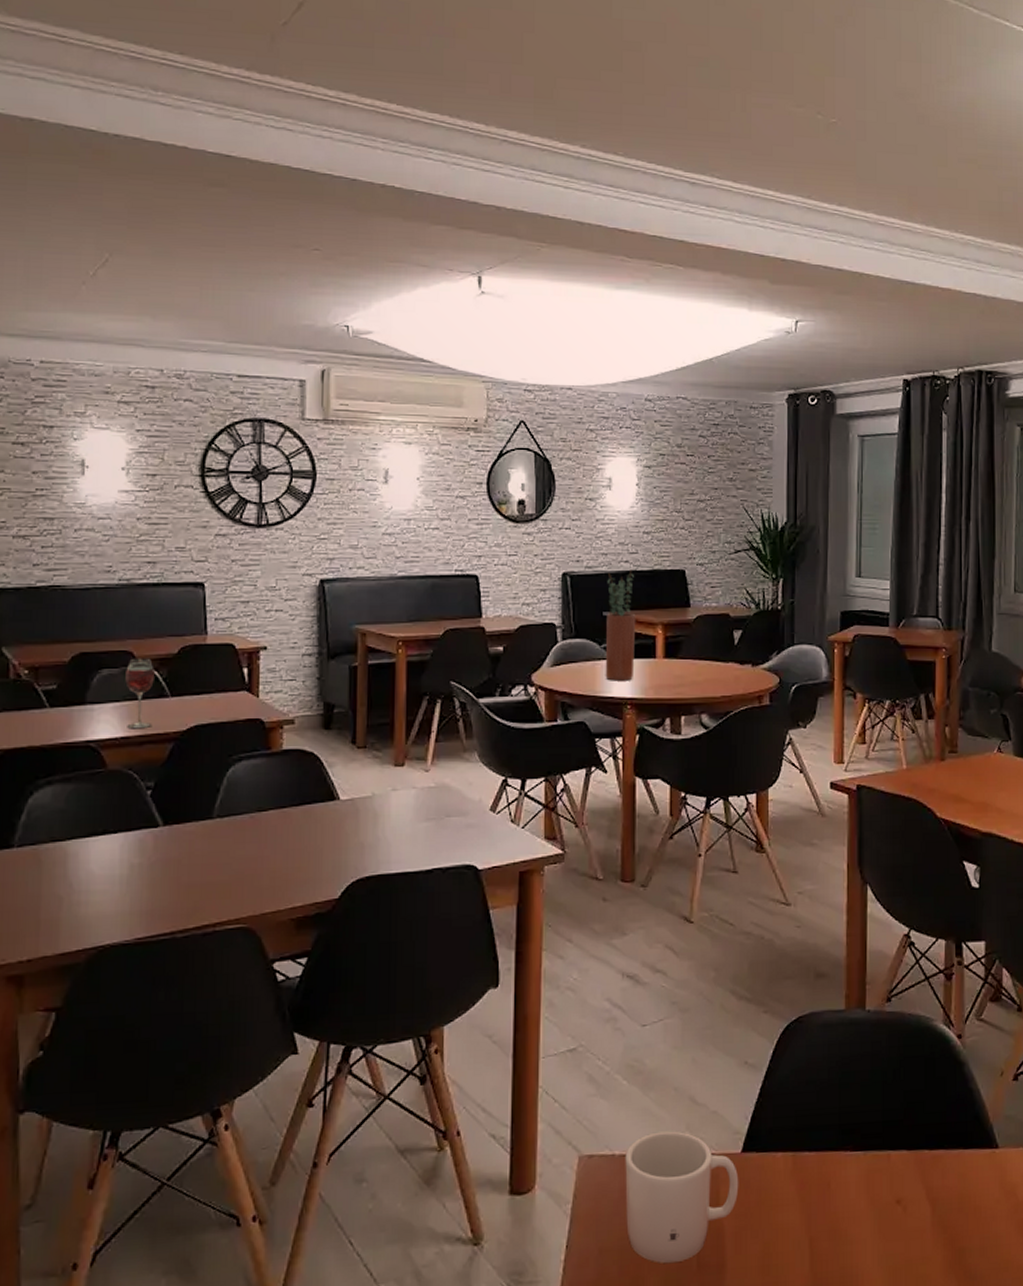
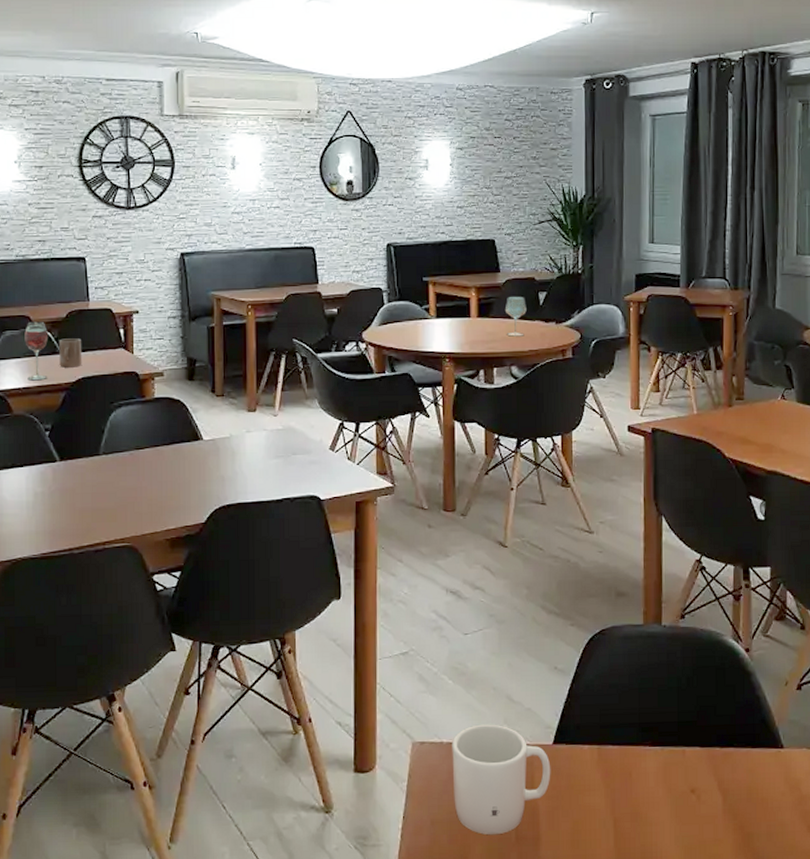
cup: none [167,679,197,714] -> present [58,338,82,368]
vase: present [605,569,636,681] -> none [425,240,452,338]
wine glass: none [695,635,719,680] -> present [504,297,527,337]

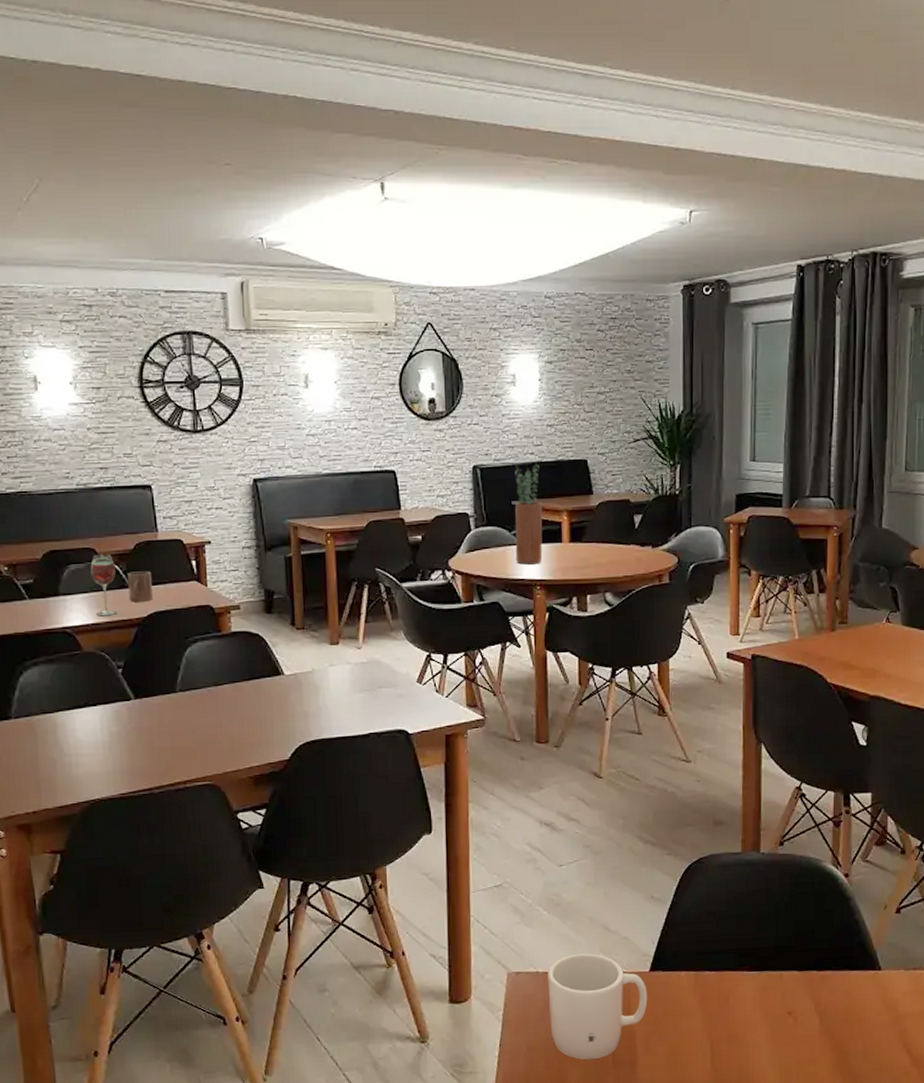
vase: none [425,240,452,338] -> present [514,461,543,565]
wine glass: present [504,297,527,337] -> none [598,520,621,562]

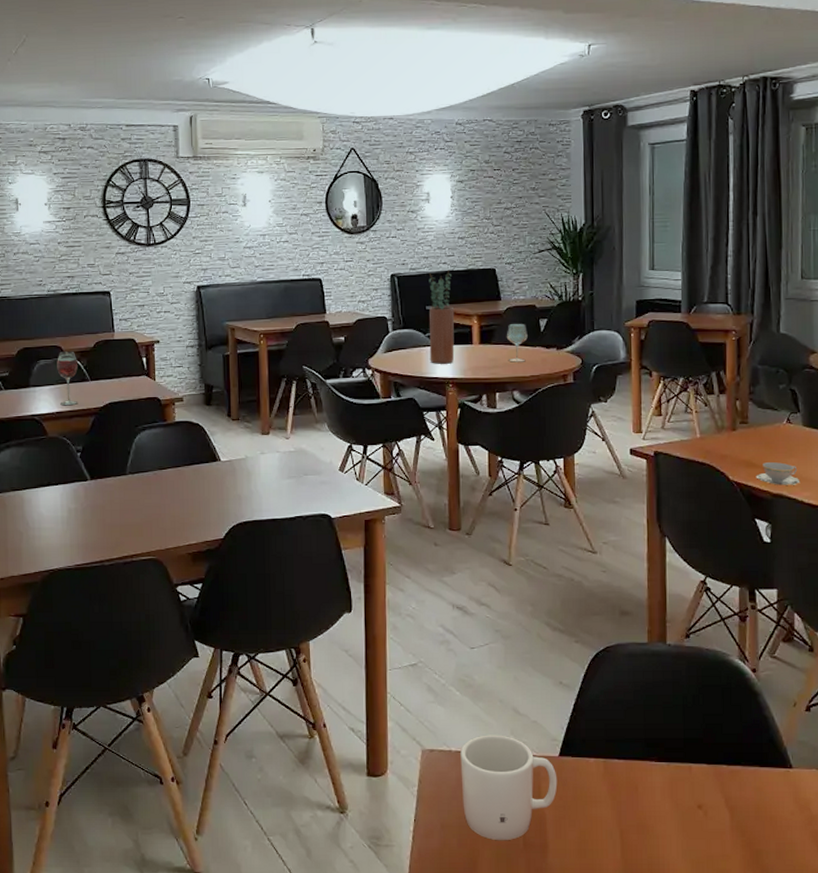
cup: present [126,571,154,602] -> none [87,366,109,394]
wine glass: none [598,520,621,562] -> present [506,324,528,362]
teacup: none [853,663,898,687] -> present [756,462,800,485]

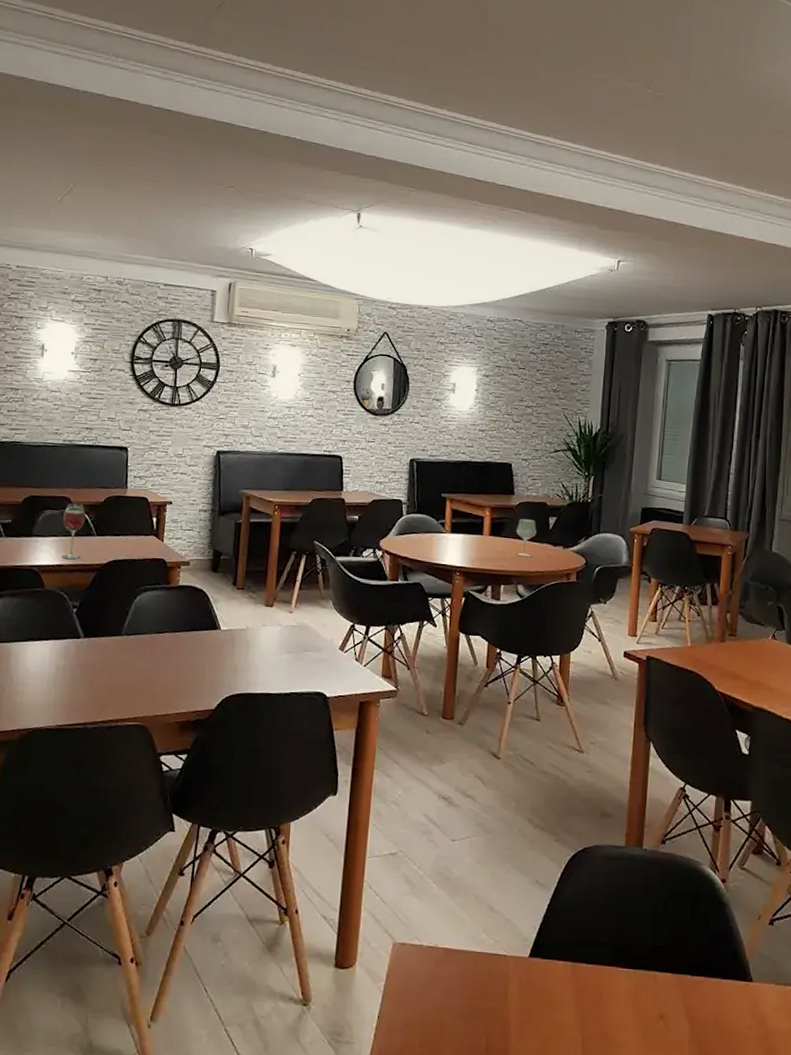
vase: present [429,270,455,364] -> none [440,460,469,552]
mug: present [460,735,558,841] -> none [428,931,526,1043]
teacup: present [756,462,800,485] -> none [739,676,780,700]

